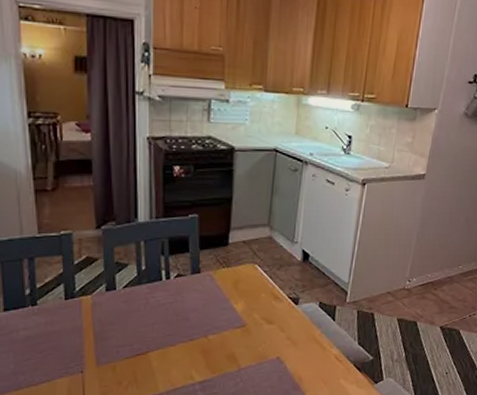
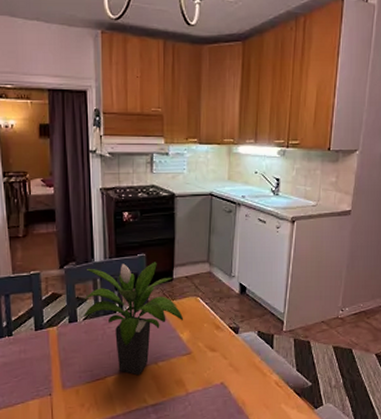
potted plant: none [122,224,238,350] -> present [83,262,183,376]

